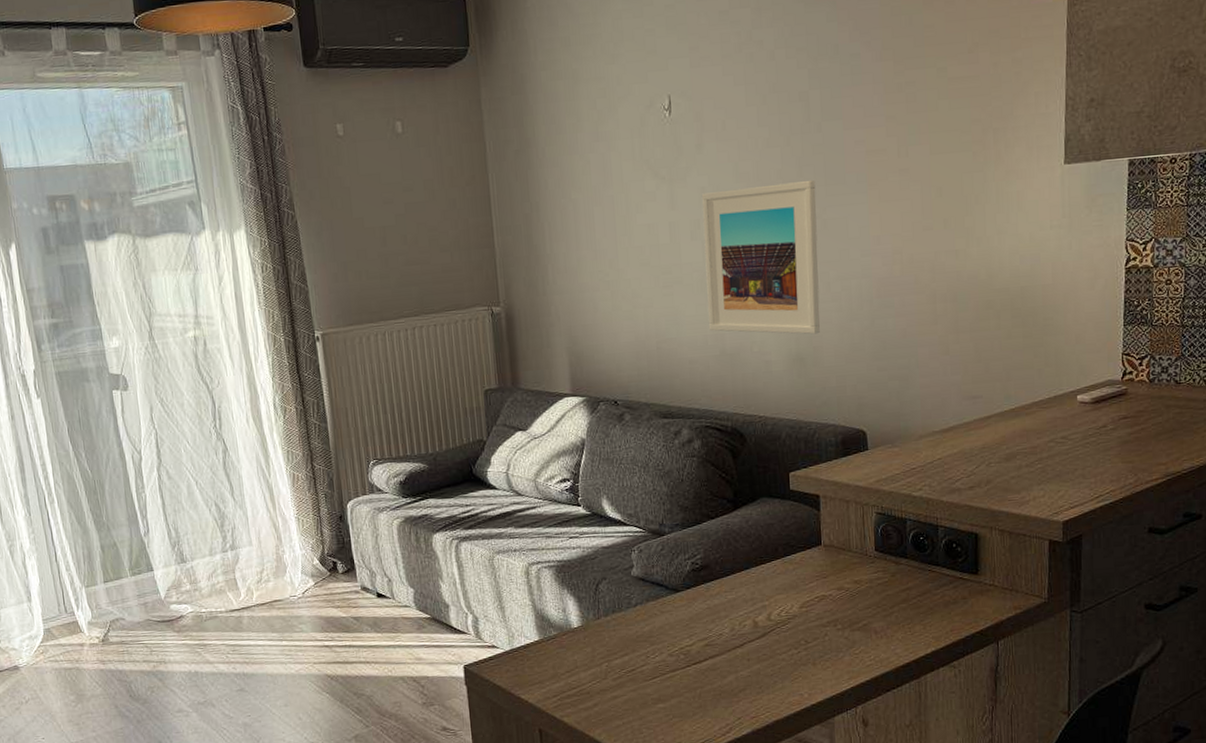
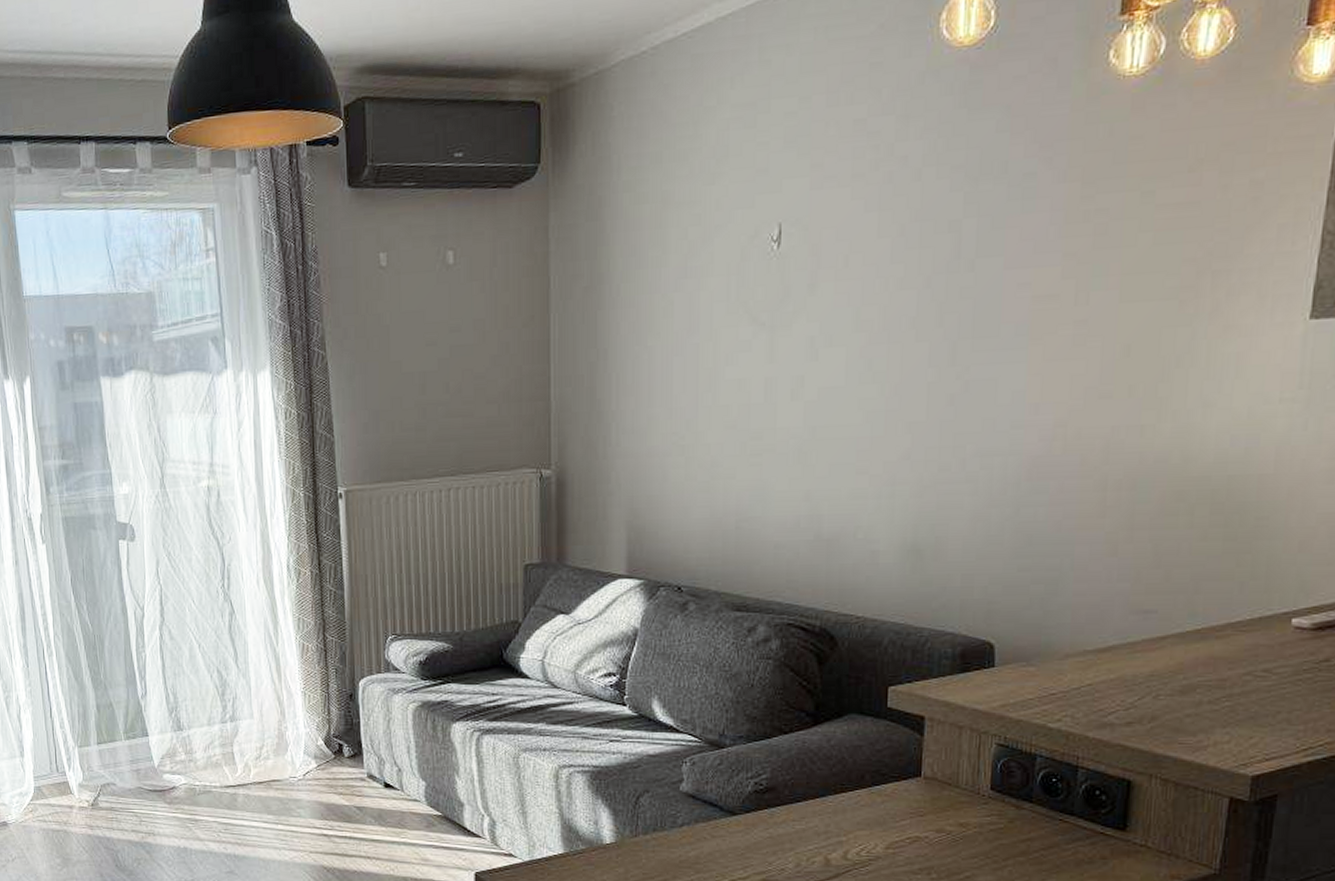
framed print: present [702,179,820,335] -> none [803,330,959,522]

